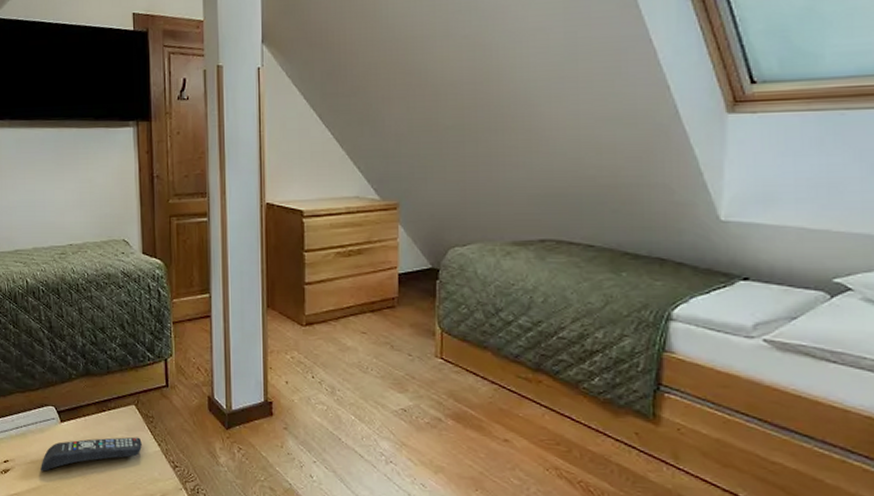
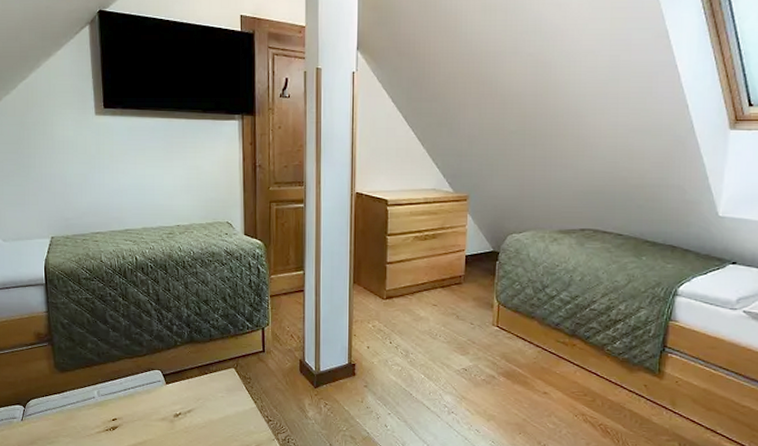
remote control: present [41,436,142,472] -> none [147,395,240,428]

